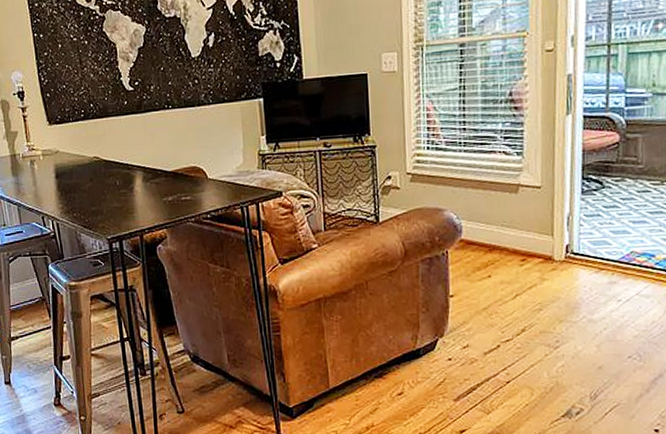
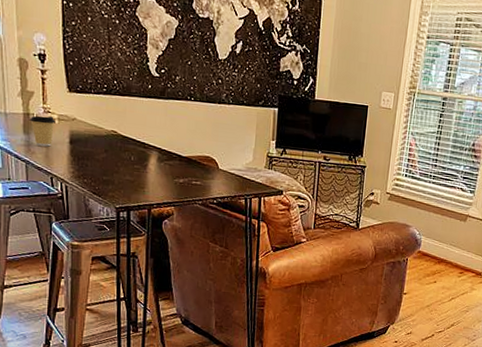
coffee cup: none [17,154,40,186] -> present [30,115,56,147]

